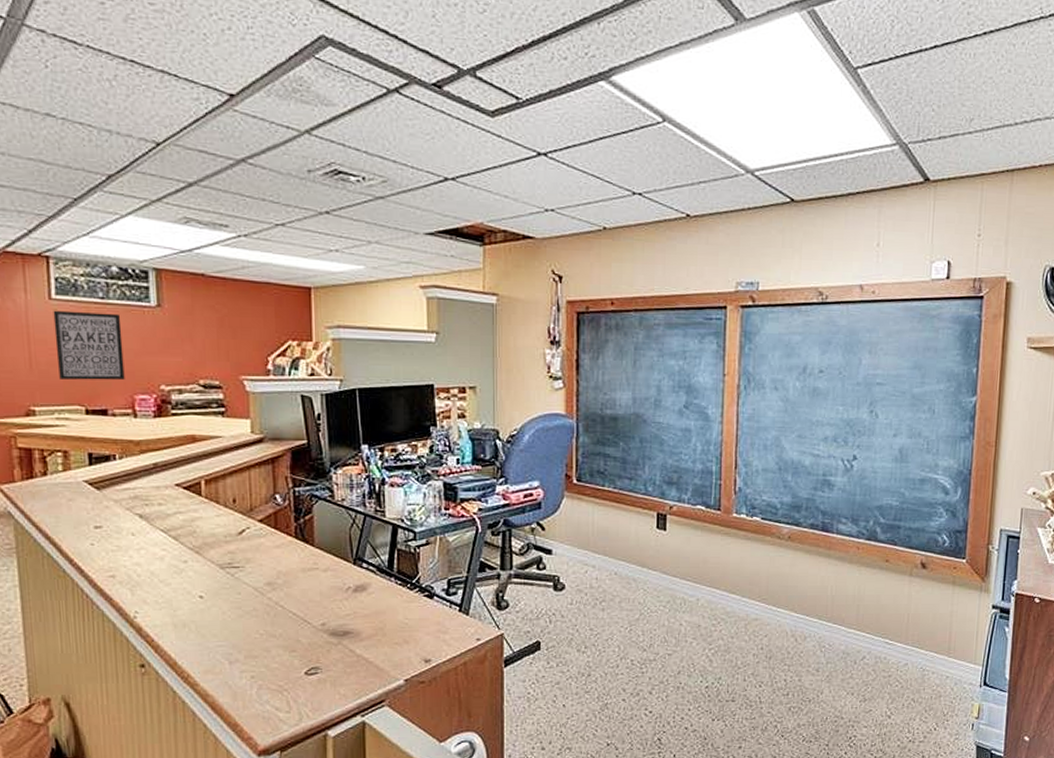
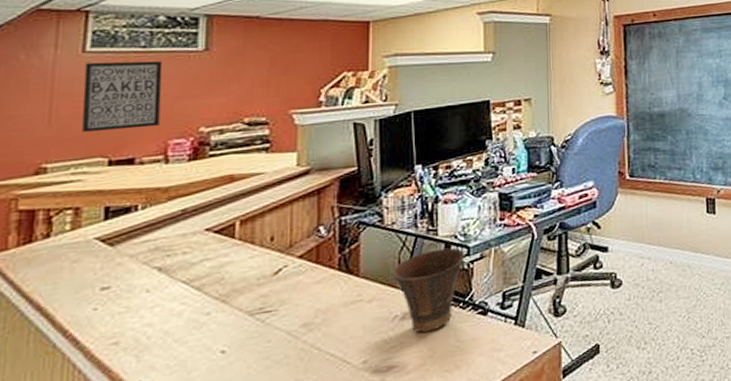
cup: none [344,530,412,606] -> present [393,248,465,333]

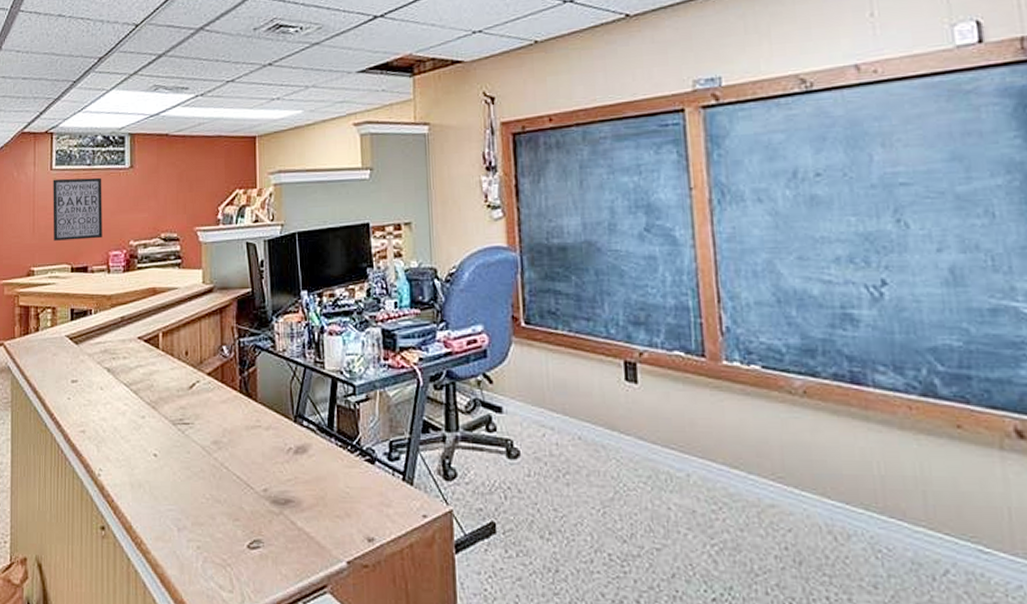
cup: present [393,248,465,333] -> none [285,383,351,471]

